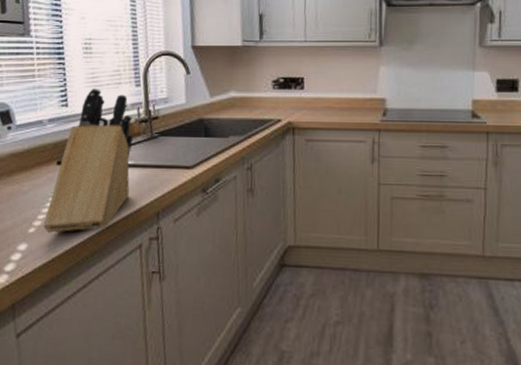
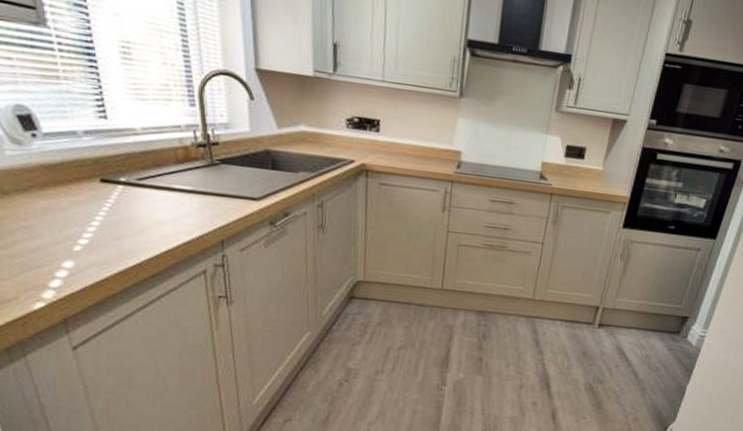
knife block: present [43,87,134,233] -> none [90,101,191,253]

